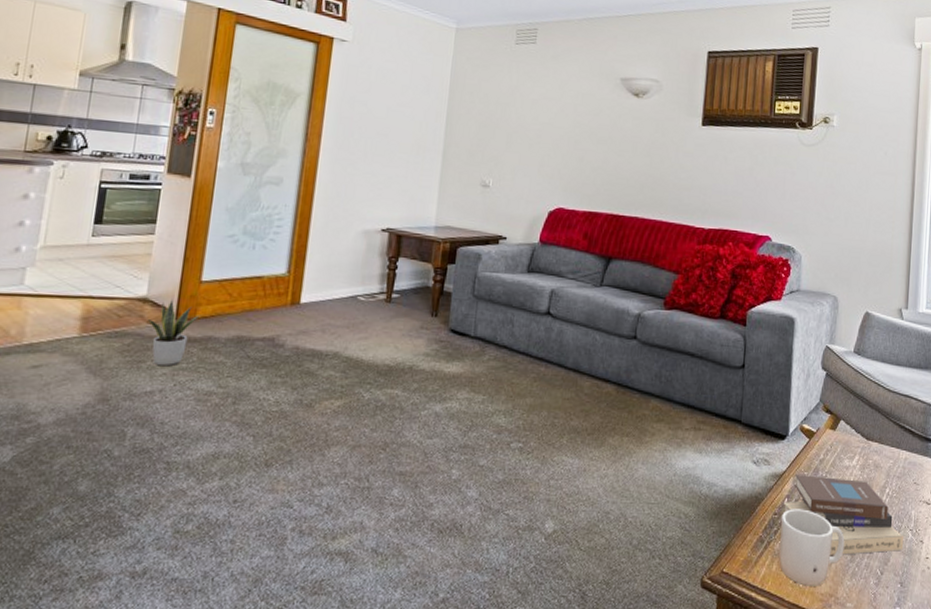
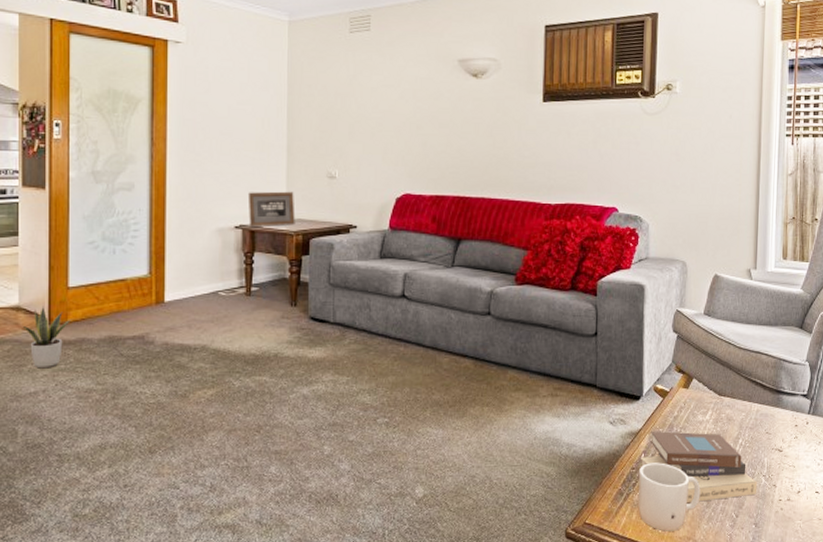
picture frame: none [396,195,446,232] -> present [247,191,295,227]

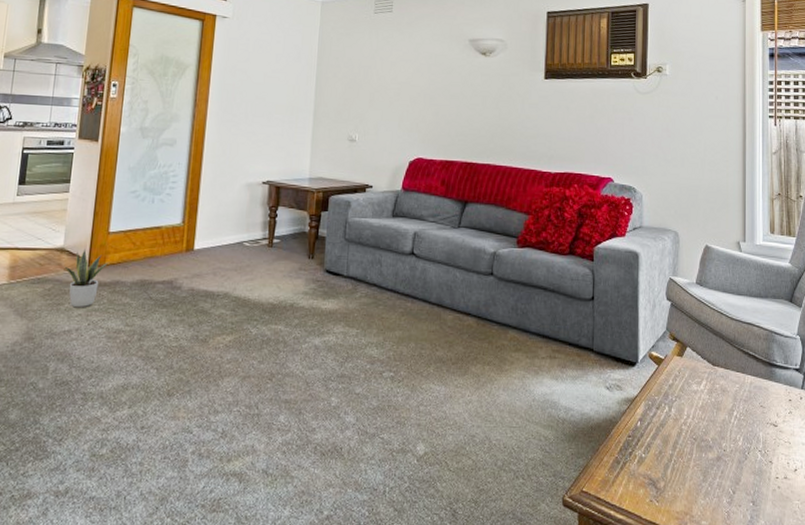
picture frame: present [247,191,295,227] -> none [275,151,318,184]
mug: present [638,462,701,532] -> none [634,431,697,505]
books: present [640,431,758,502] -> none [636,399,754,475]

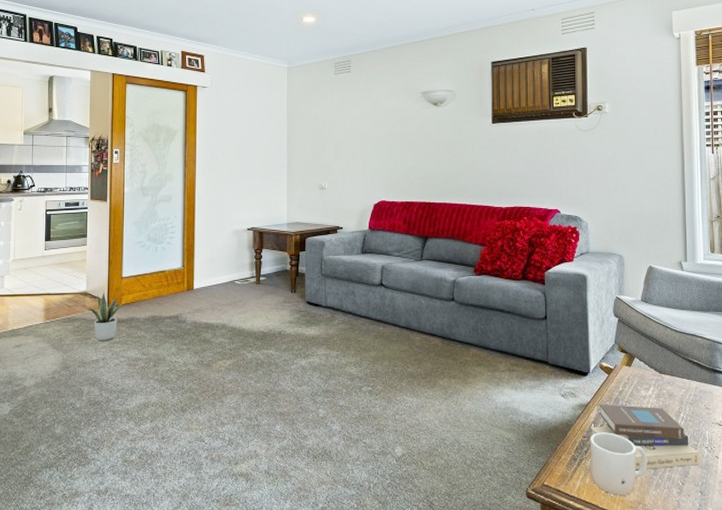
mug: none [634,431,697,505] -> present [589,432,648,495]
books: none [636,399,754,475] -> present [590,404,701,469]

